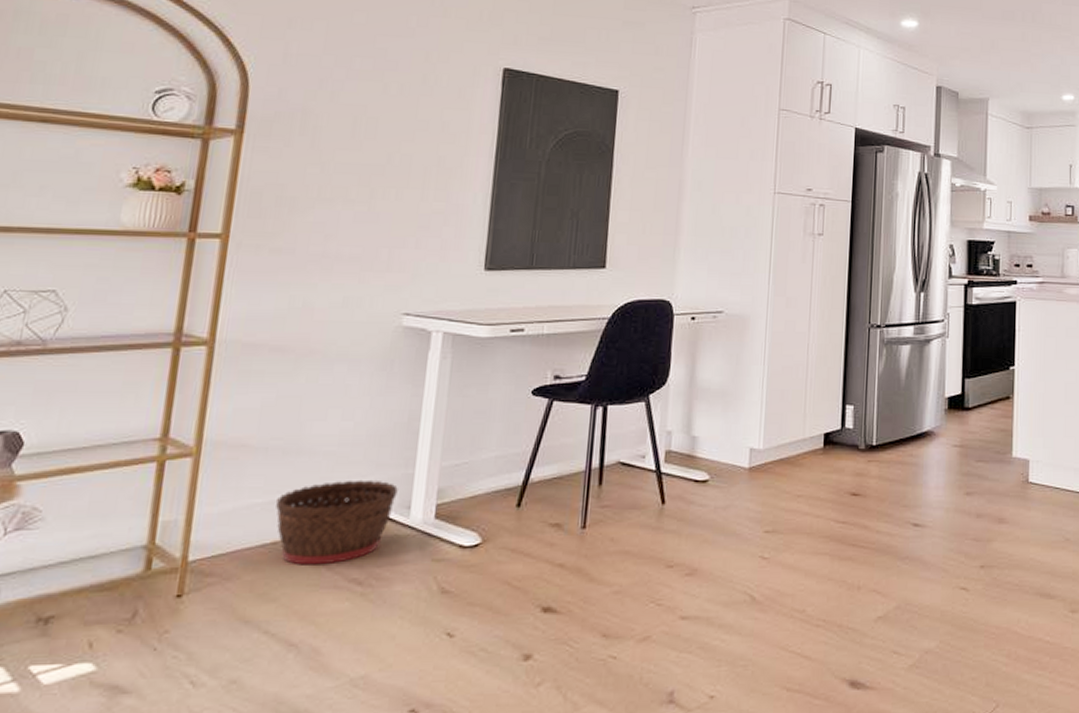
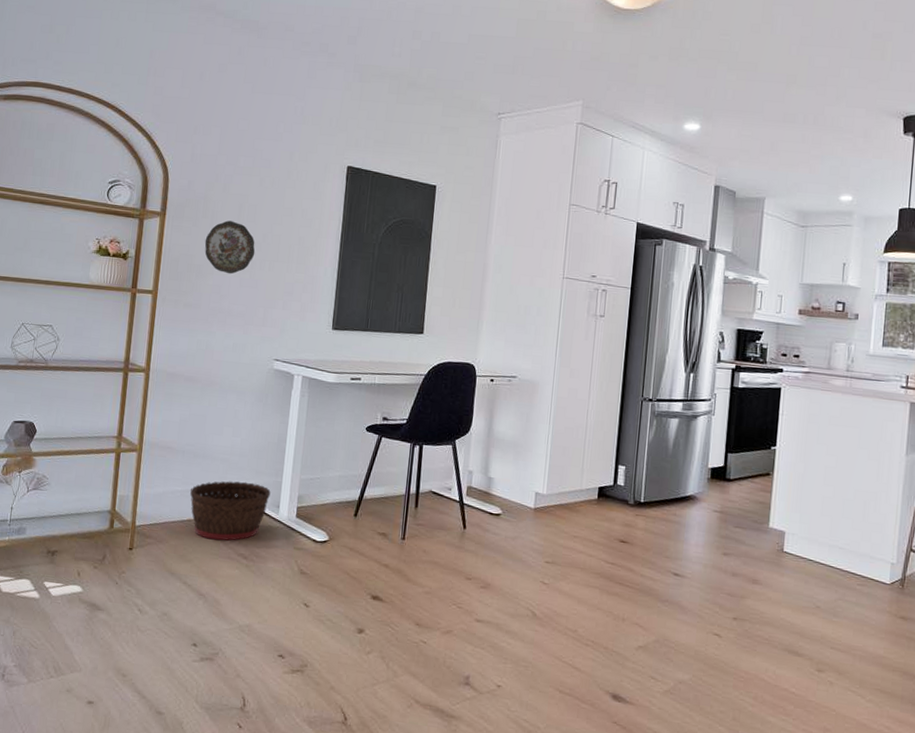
decorative plate: none [302,138,376,207] -> present [204,220,255,274]

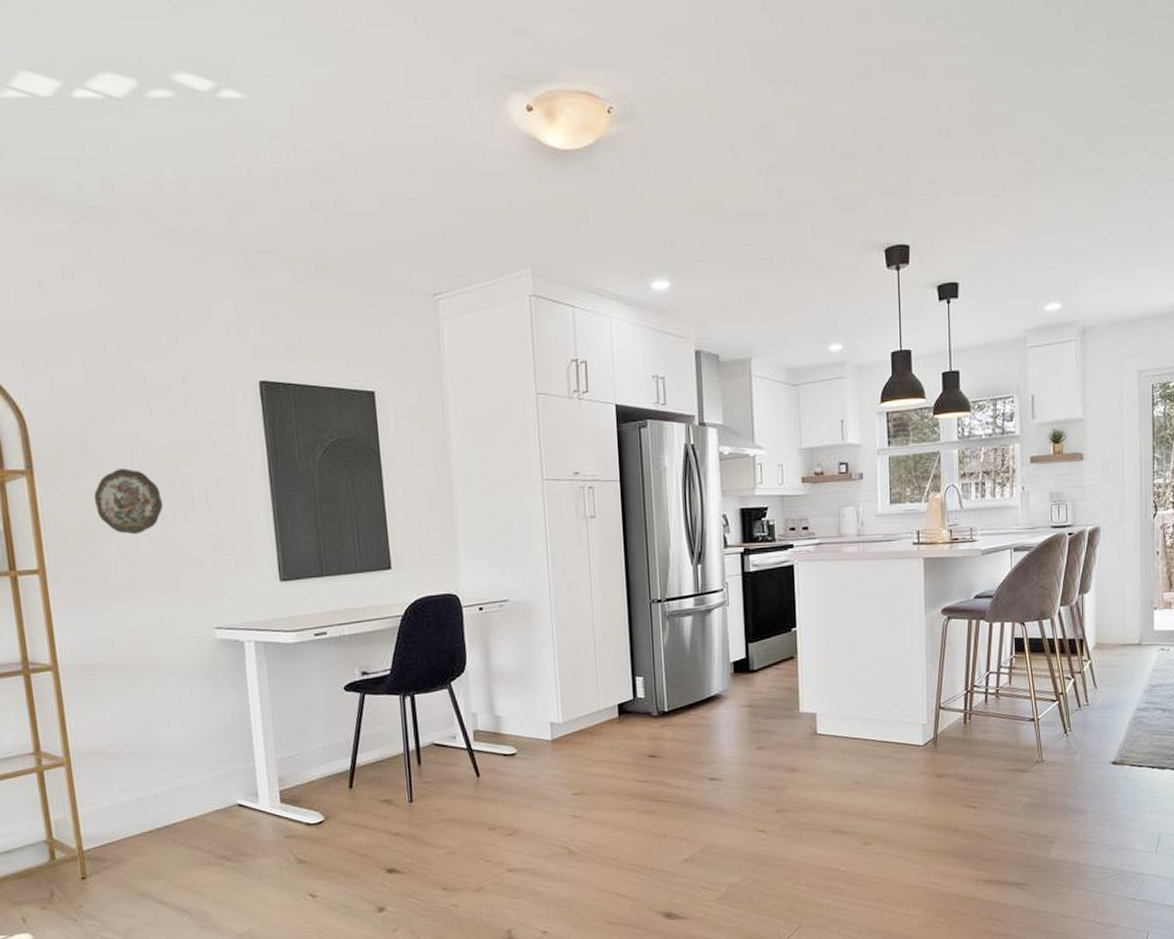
basket: present [189,481,271,541] -> none [143,774,244,848]

